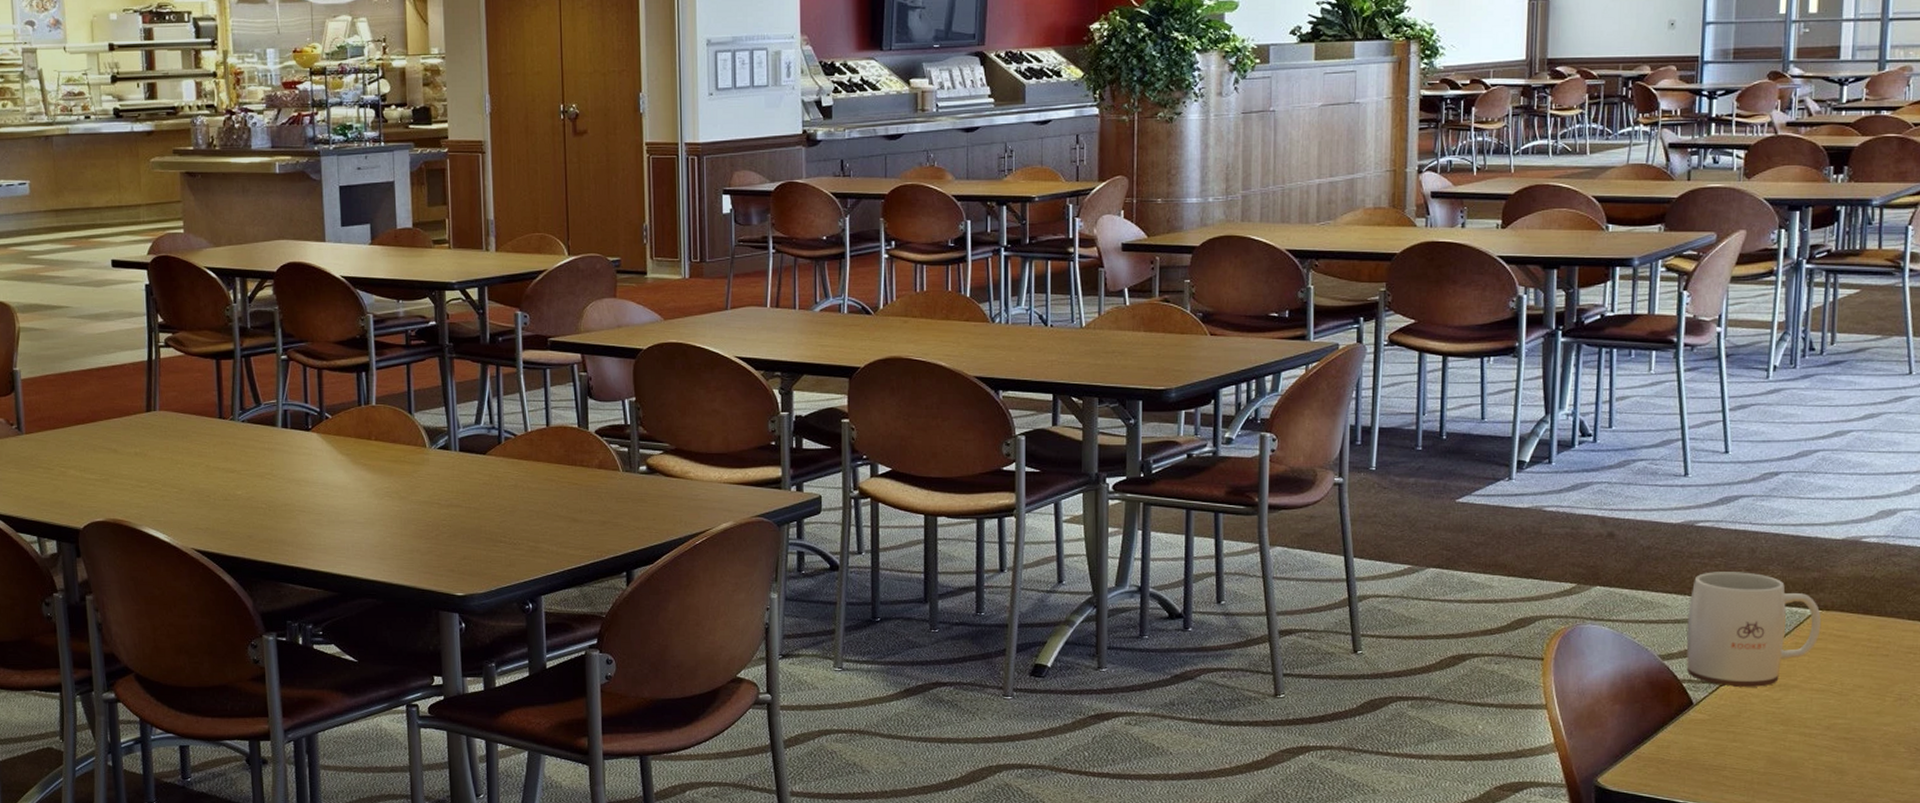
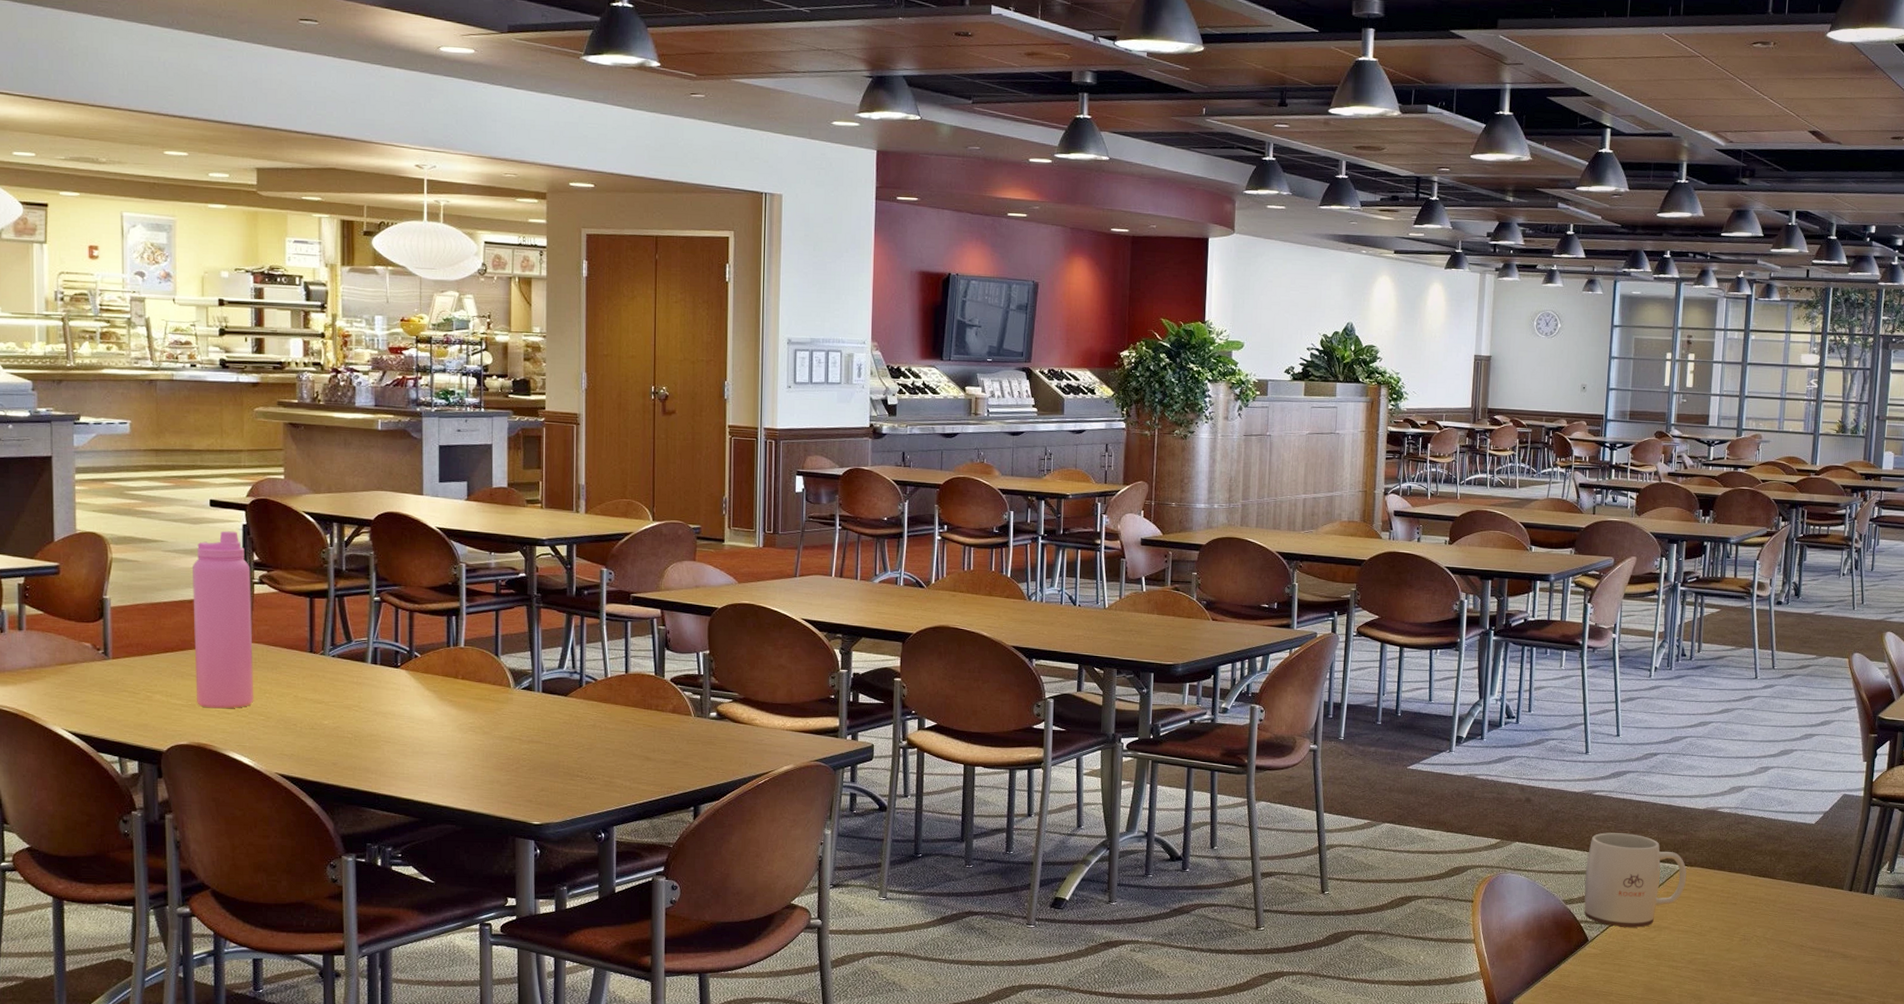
water bottle: none [98,292,167,482] -> present [193,531,254,709]

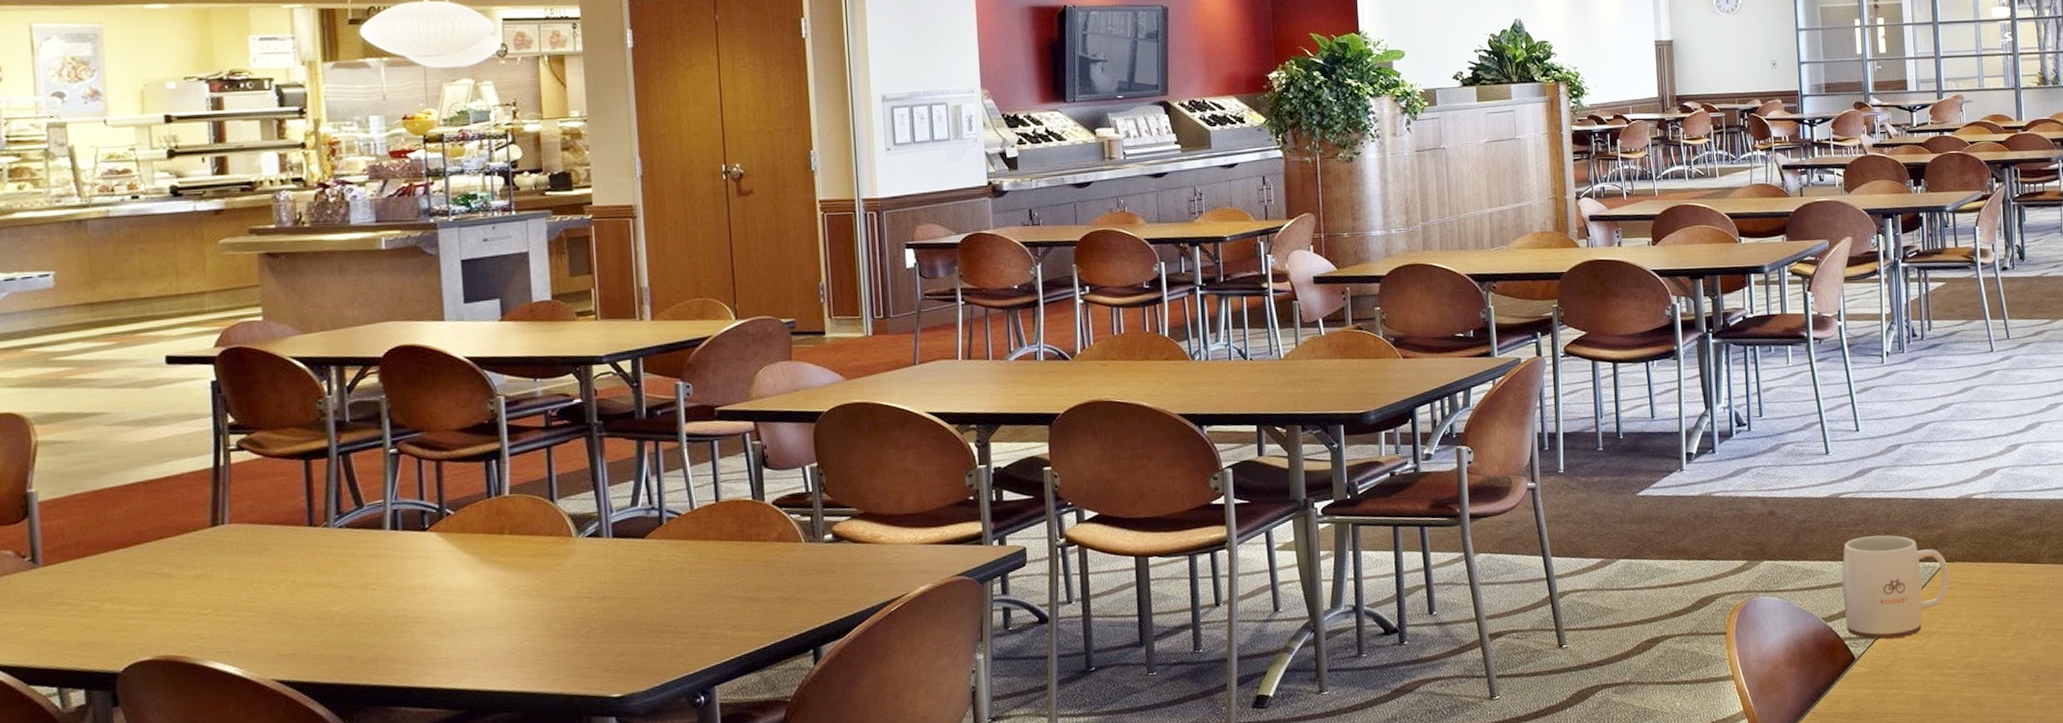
water bottle: present [193,531,254,709] -> none [147,390,238,612]

